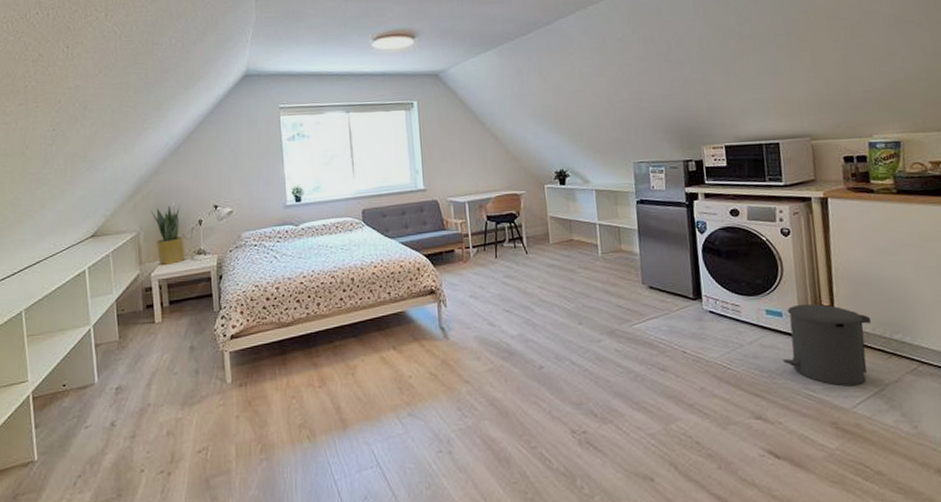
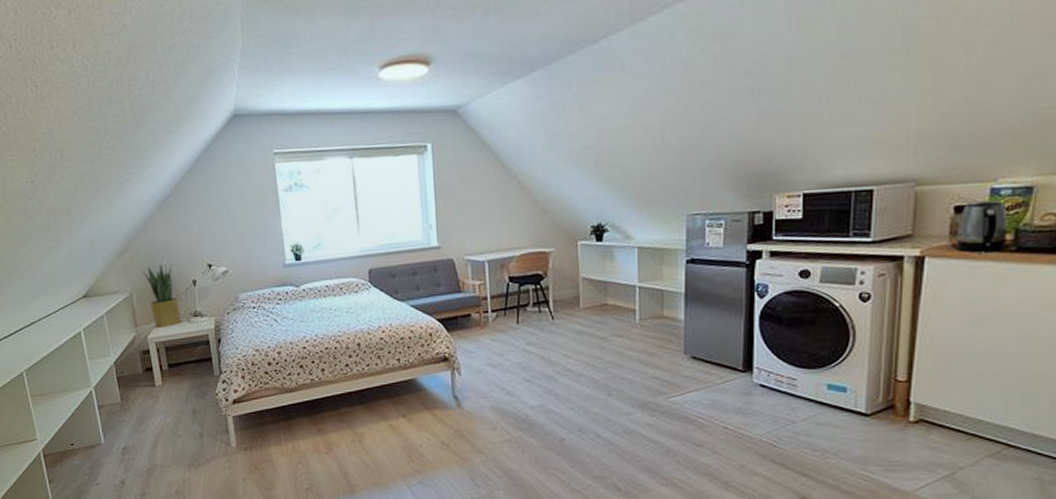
trash can: present [783,303,872,387] -> none [840,378,955,468]
kettle: none [848,151,889,195] -> present [956,199,1007,253]

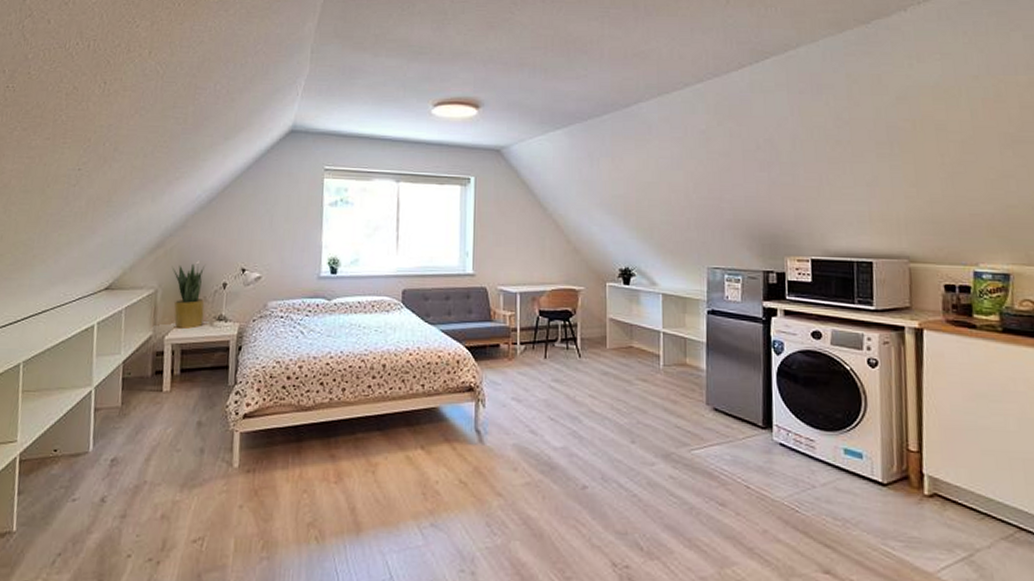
kettle: present [956,199,1007,253] -> none [949,282,994,331]

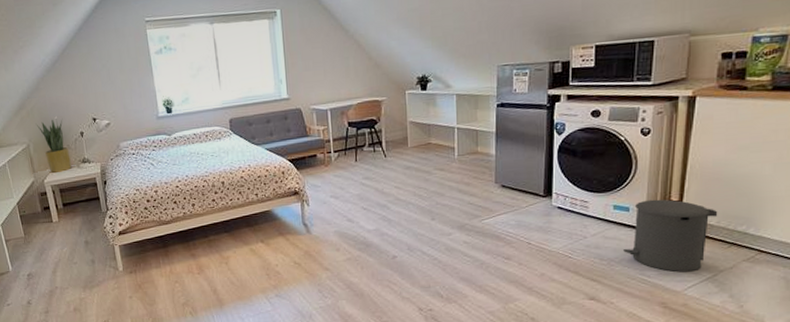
trash can: none [860,446,965,547] -> present [623,199,718,272]

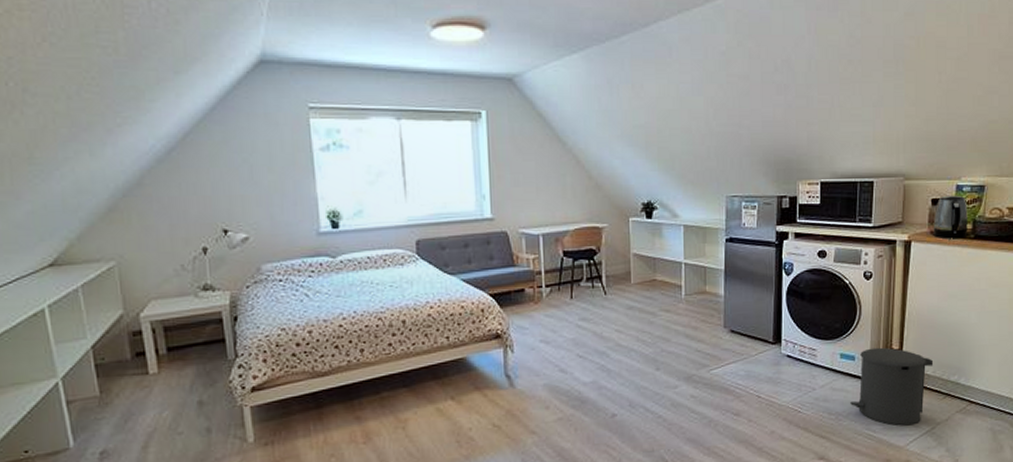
planter: present [36,119,73,173] -> none [133,227,187,303]
kettle: none [722,46,766,92] -> present [933,195,968,239]

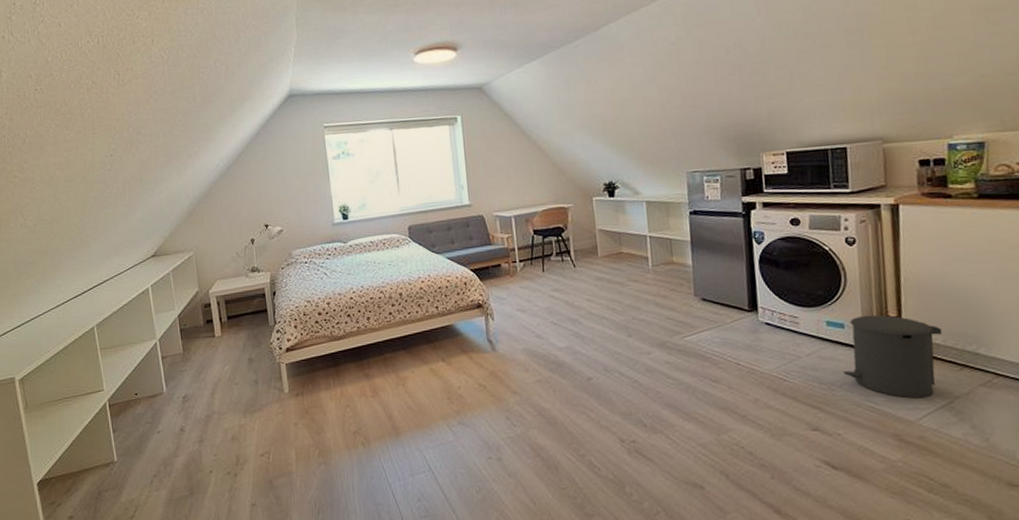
kettle: present [933,195,968,239] -> none [924,154,969,200]

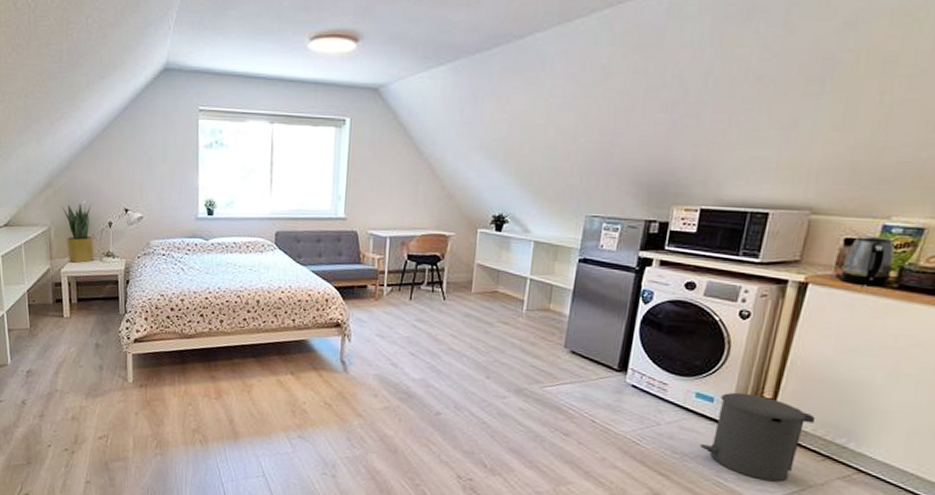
planter: none [205,225,241,282] -> present [61,203,95,263]
kettle: none [924,154,969,200] -> present [839,235,895,287]

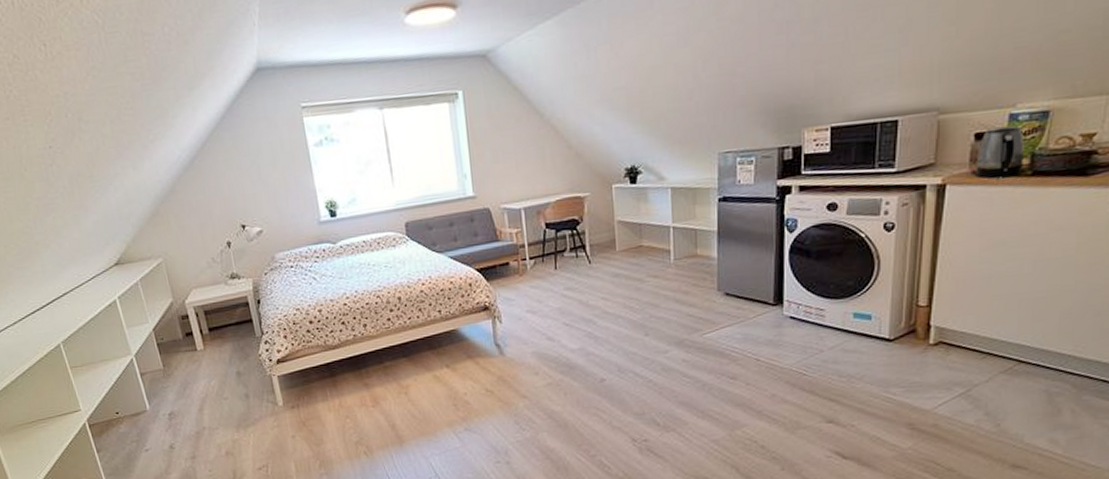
planter: present [61,203,95,263] -> none [172,226,219,292]
trash can: present [700,392,816,482] -> none [865,304,972,388]

